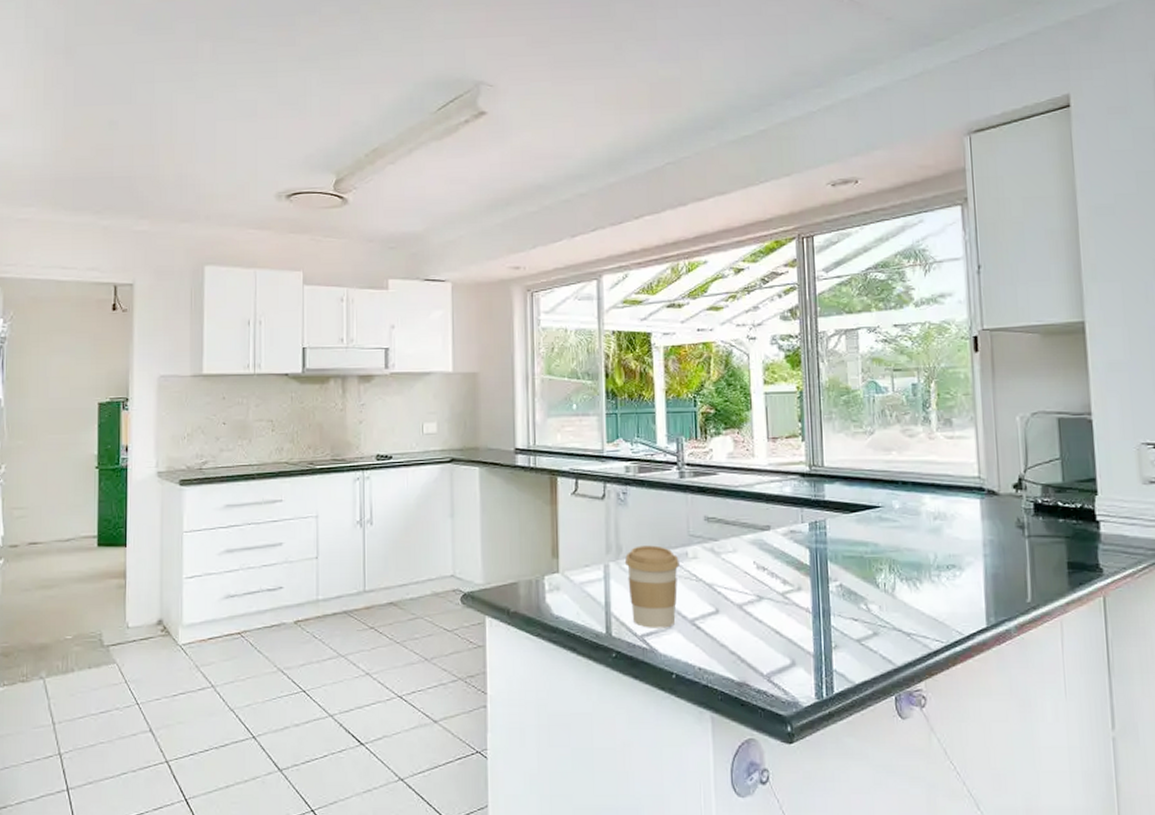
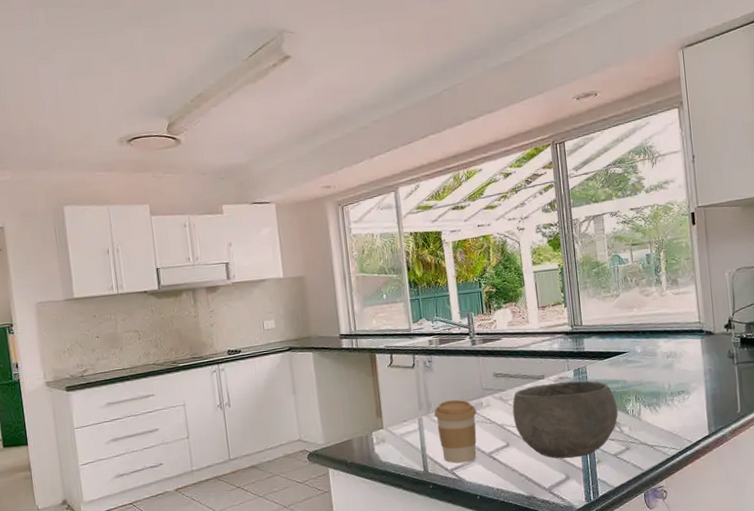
bowl: none [726,536,865,638] -> present [512,380,618,459]

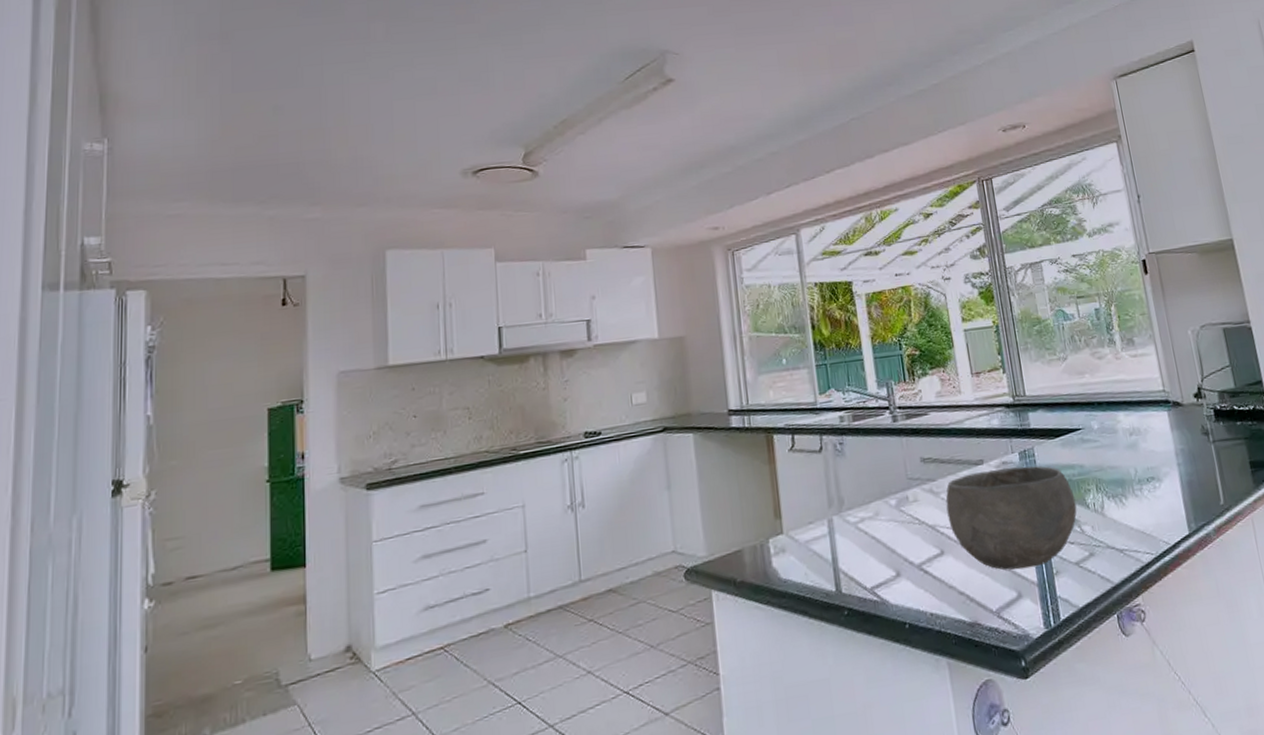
coffee cup: present [434,399,477,464] -> none [847,493,903,580]

